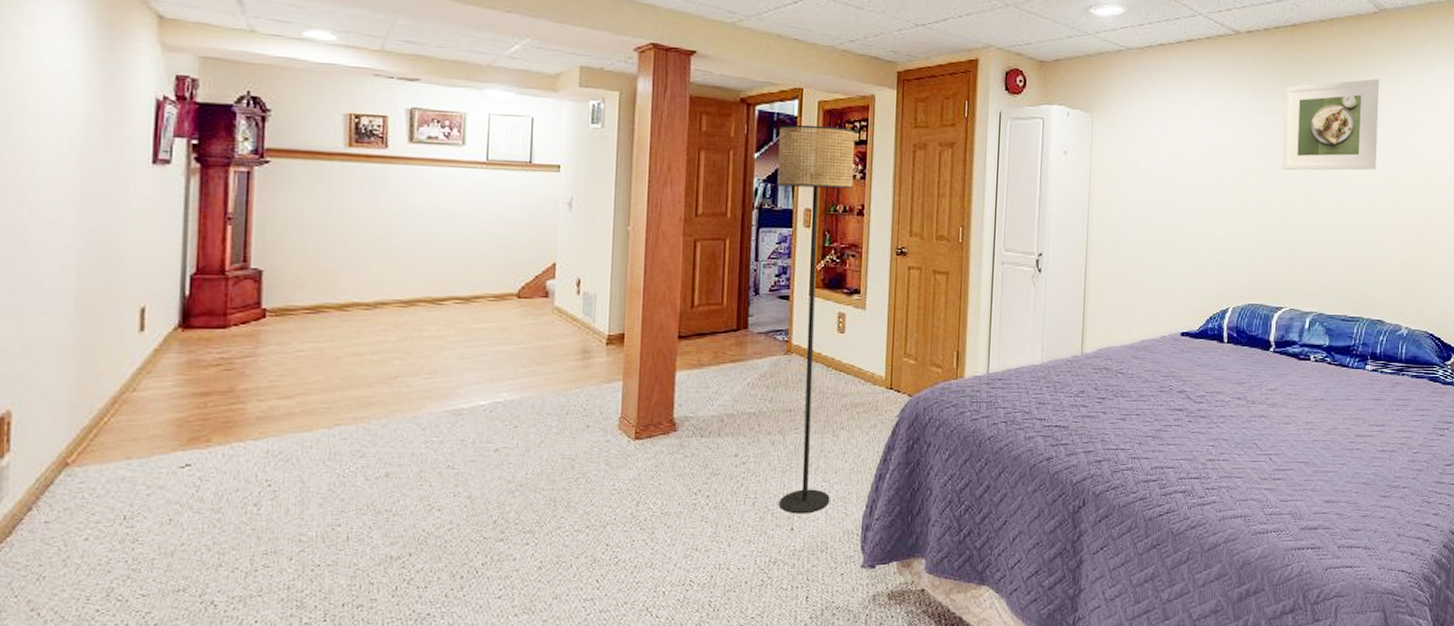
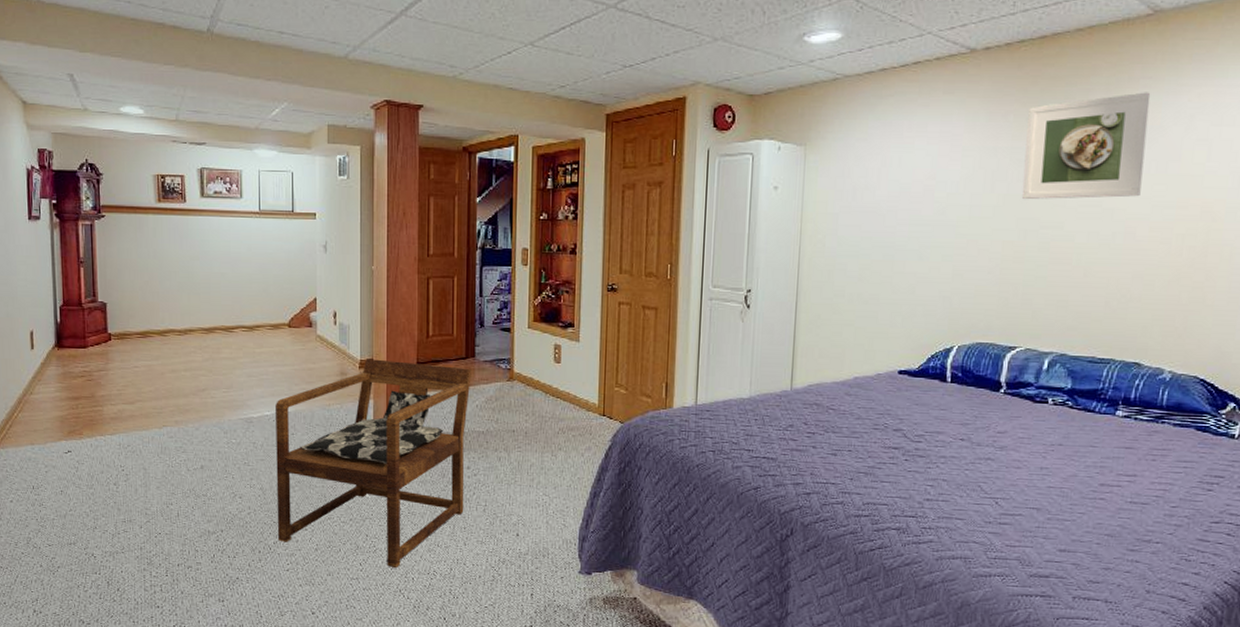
armchair: none [488,333,743,582] -> present [276,359,472,569]
floor lamp: present [777,124,856,514] -> none [497,169,568,523]

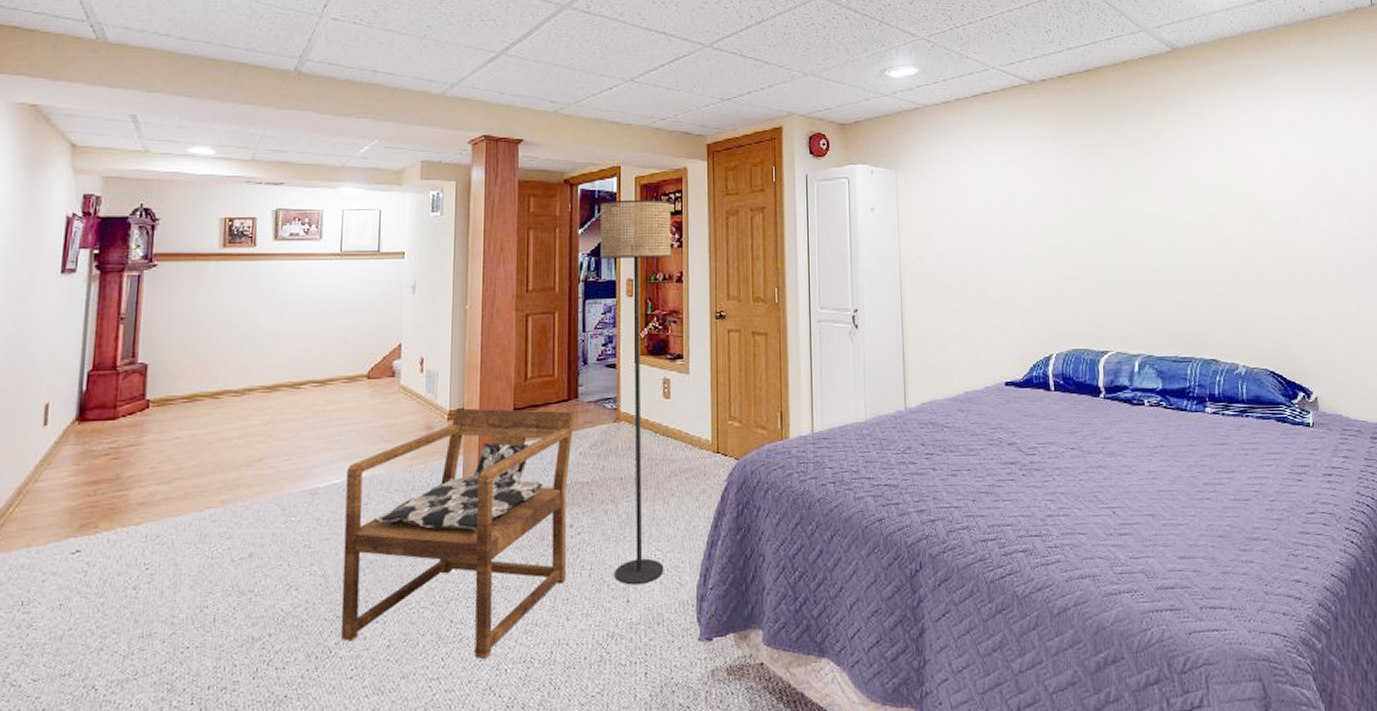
floor lamp: none [497,169,568,523] -> present [599,199,672,585]
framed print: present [1021,92,1151,200] -> none [1085,115,1189,212]

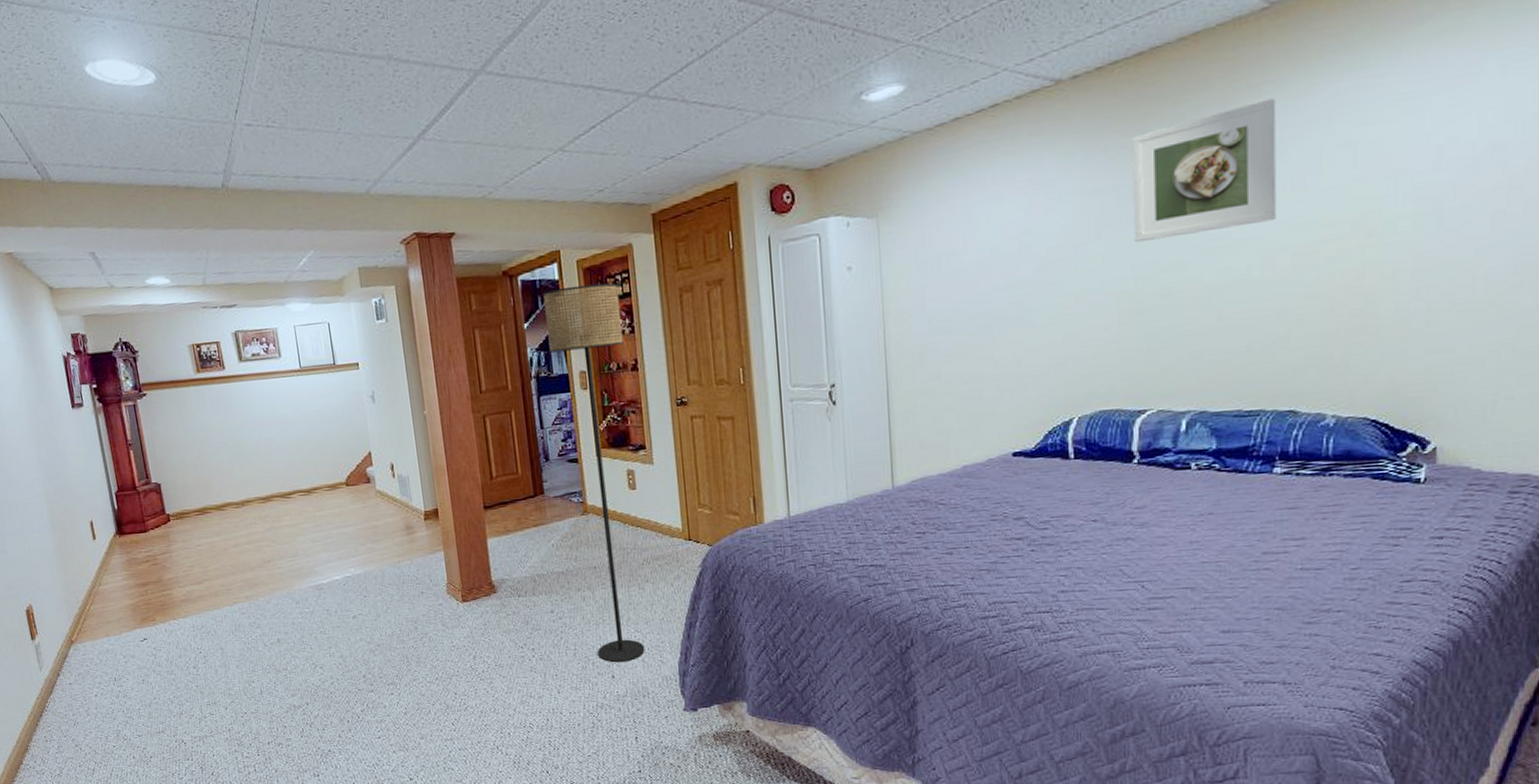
armchair: present [341,408,574,660] -> none [344,506,554,725]
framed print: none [1085,115,1189,212] -> present [1132,98,1276,243]

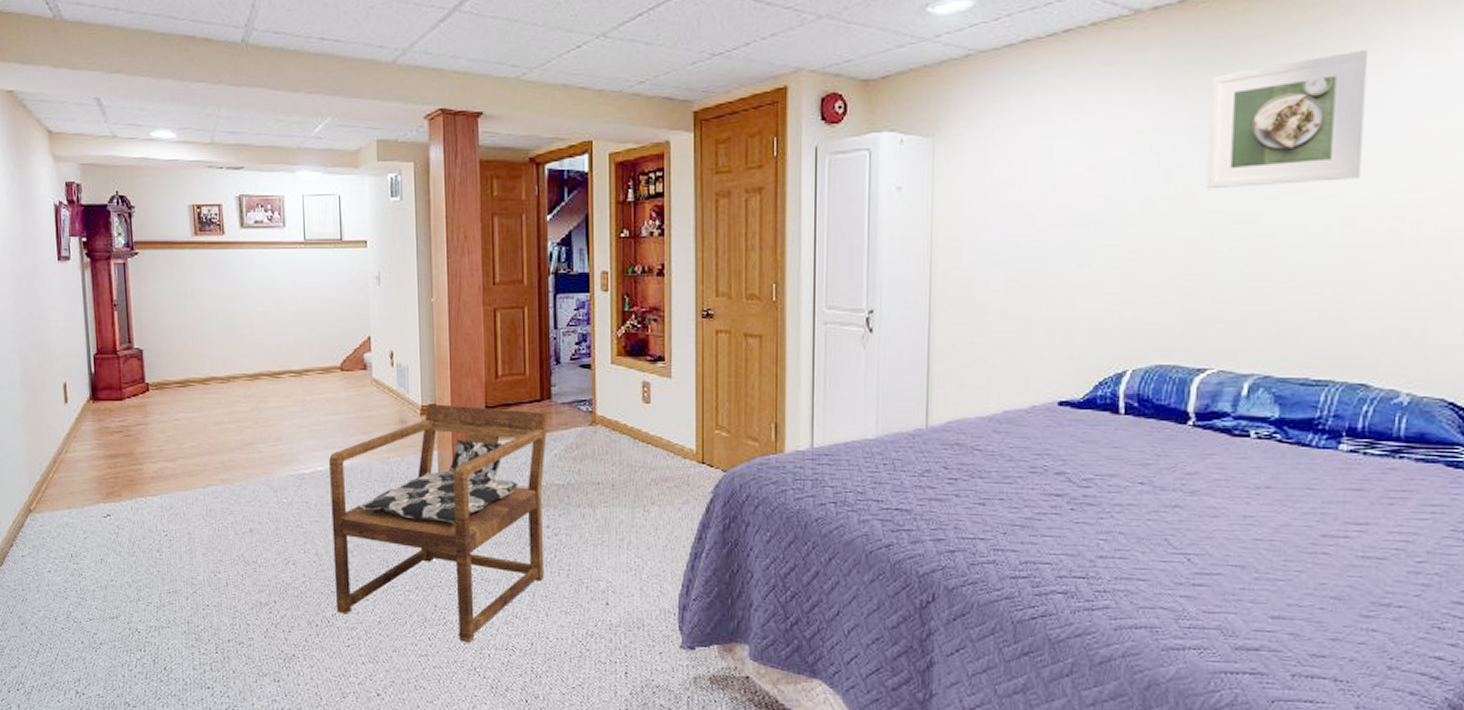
armchair: none [344,506,554,725] -> present [329,404,548,644]
floor lamp: present [542,283,645,663] -> none [569,180,651,590]

